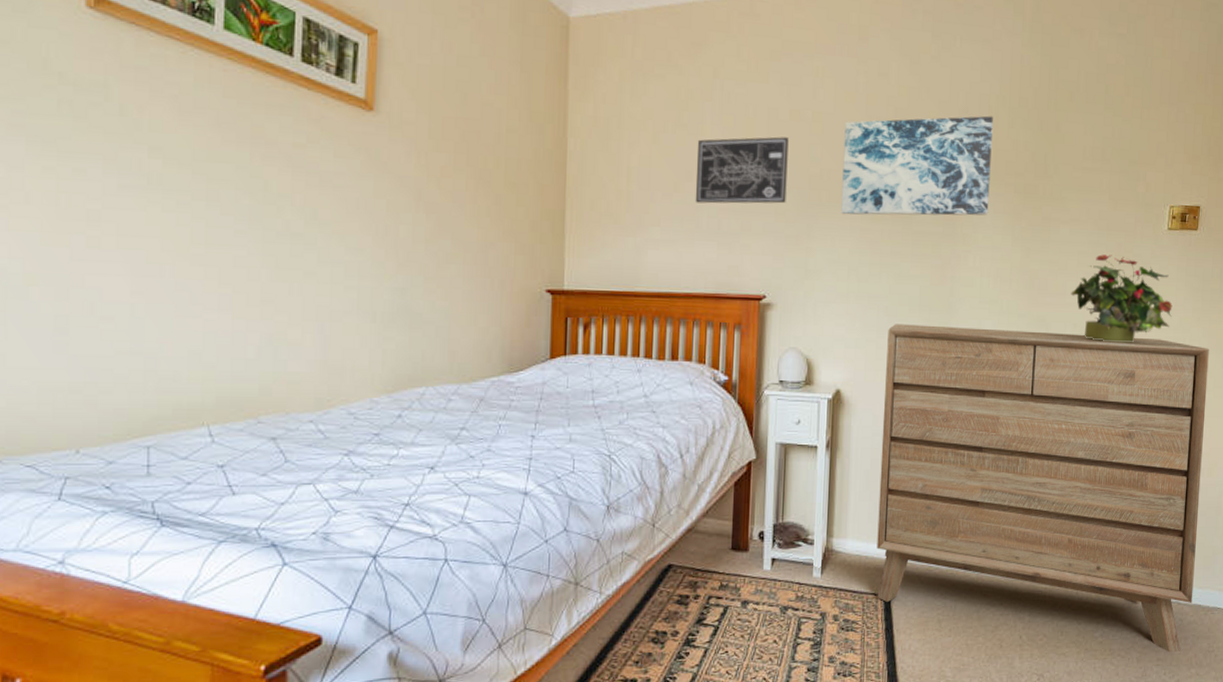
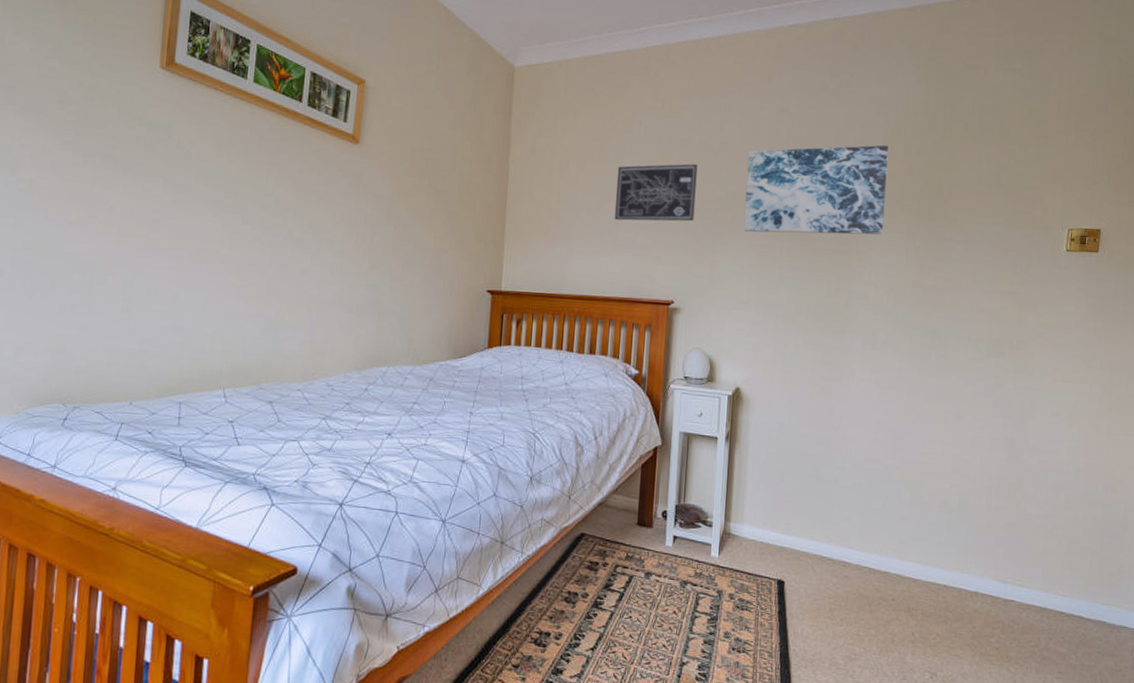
dresser: present [877,324,1209,653] -> none [771,330,1112,667]
potted plant: present [1071,254,1173,343] -> none [965,273,1072,358]

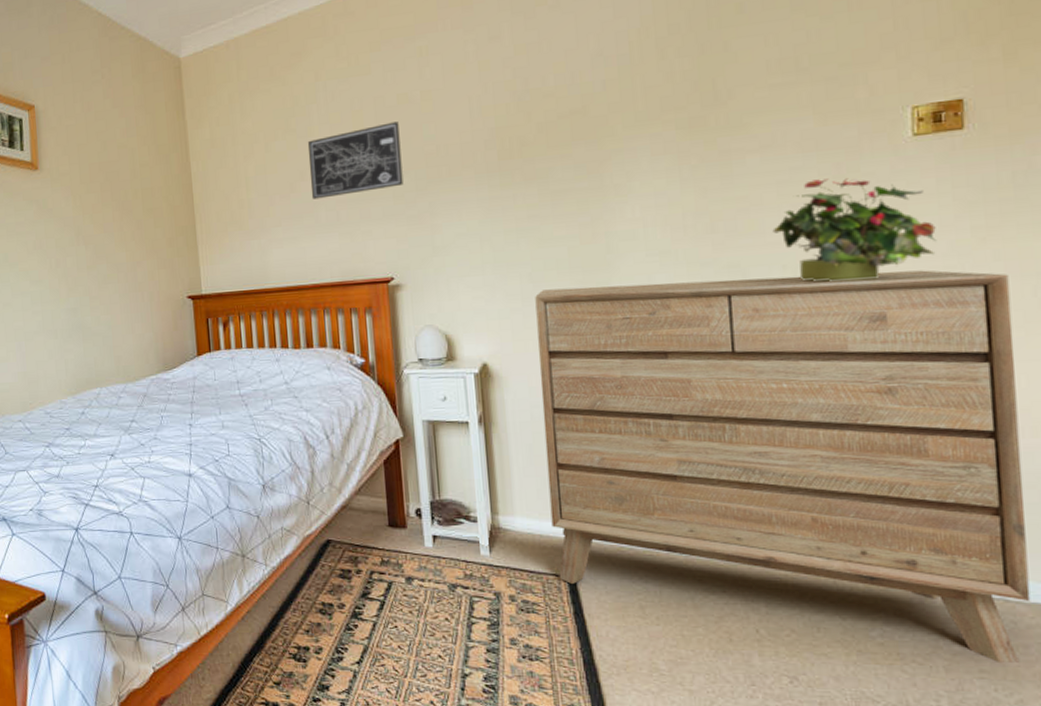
wall art: present [743,145,888,235] -> none [457,52,644,187]
dresser: none [771,330,1112,667] -> present [535,270,1031,664]
potted plant: none [965,273,1072,358] -> present [772,178,937,282]

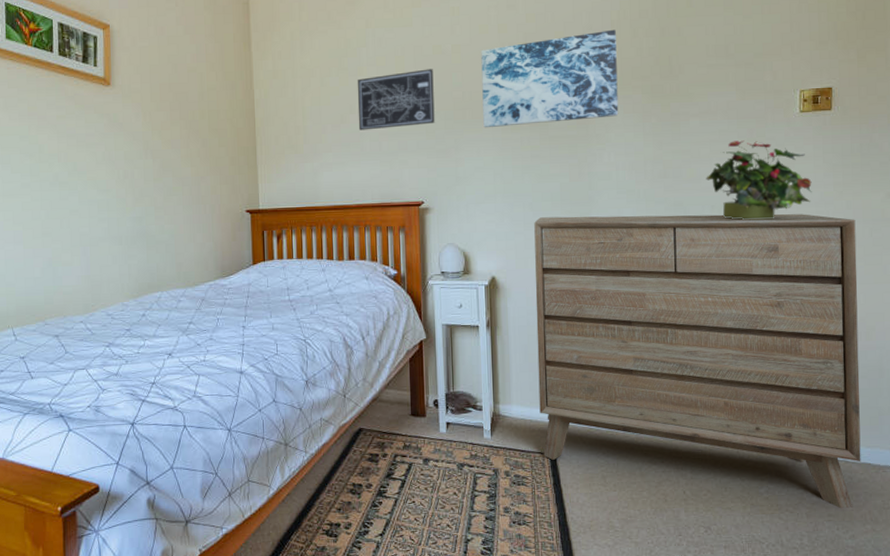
wall art: none [457,52,644,187] -> present [481,29,619,128]

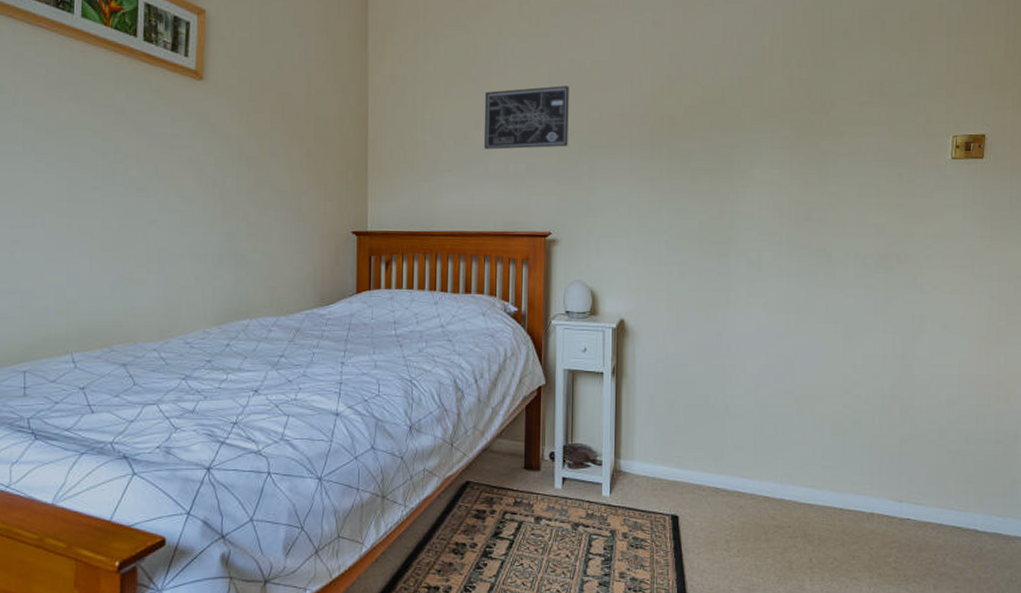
wall art: present [481,29,619,128] -> none [620,56,767,156]
dresser: present [534,213,861,509] -> none [663,257,1001,581]
potted plant: present [706,140,812,220] -> none [852,185,959,272]

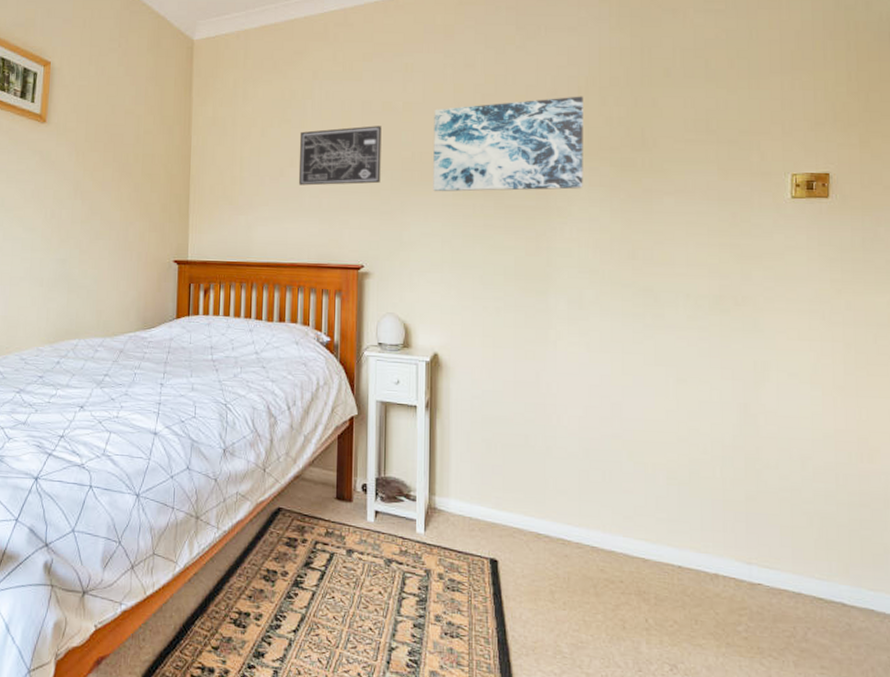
wall art: none [620,56,767,156] -> present [433,96,583,192]

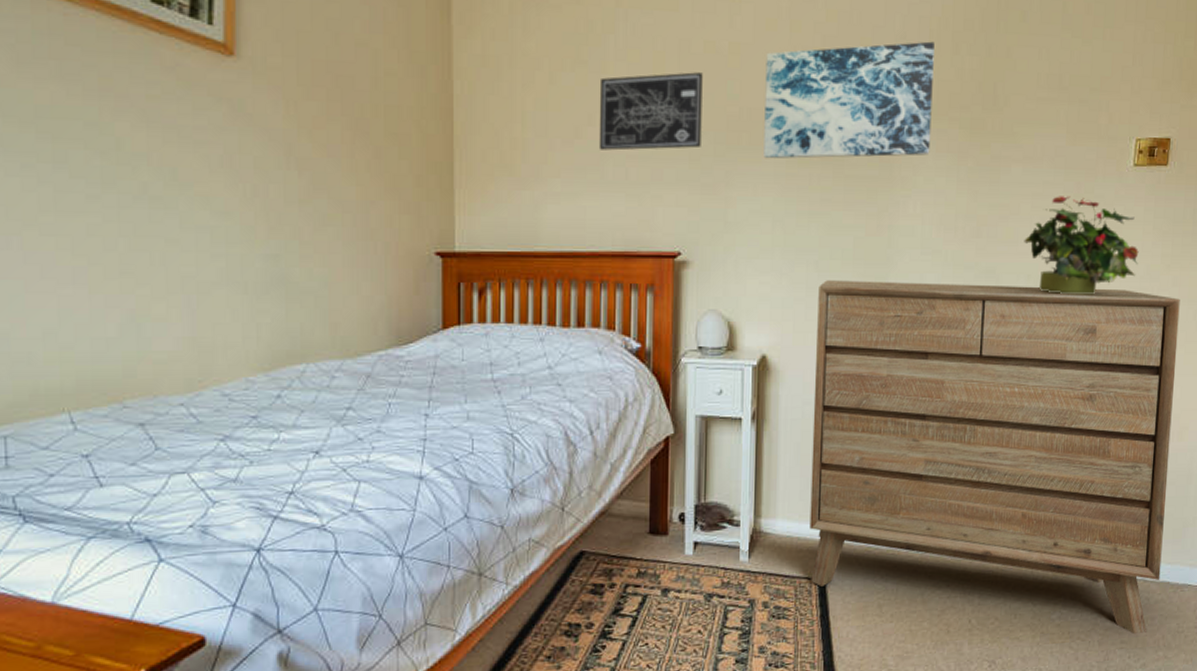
dresser: none [481,292,862,662] -> present [809,280,1180,635]
potted plant: none [681,224,805,315] -> present [1024,196,1139,295]

